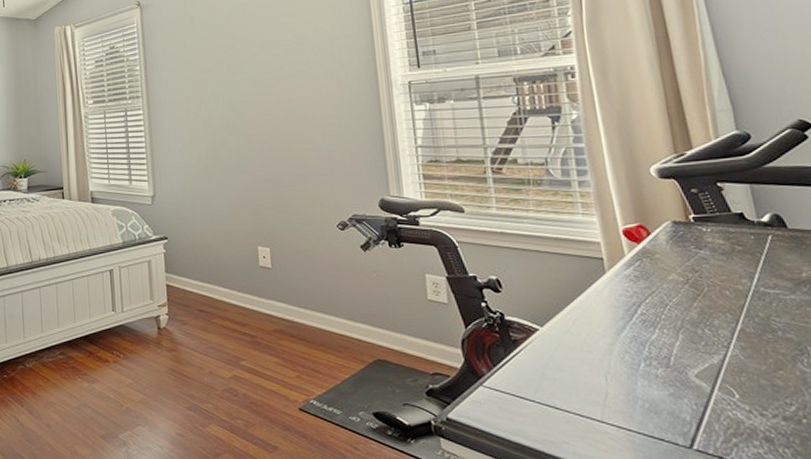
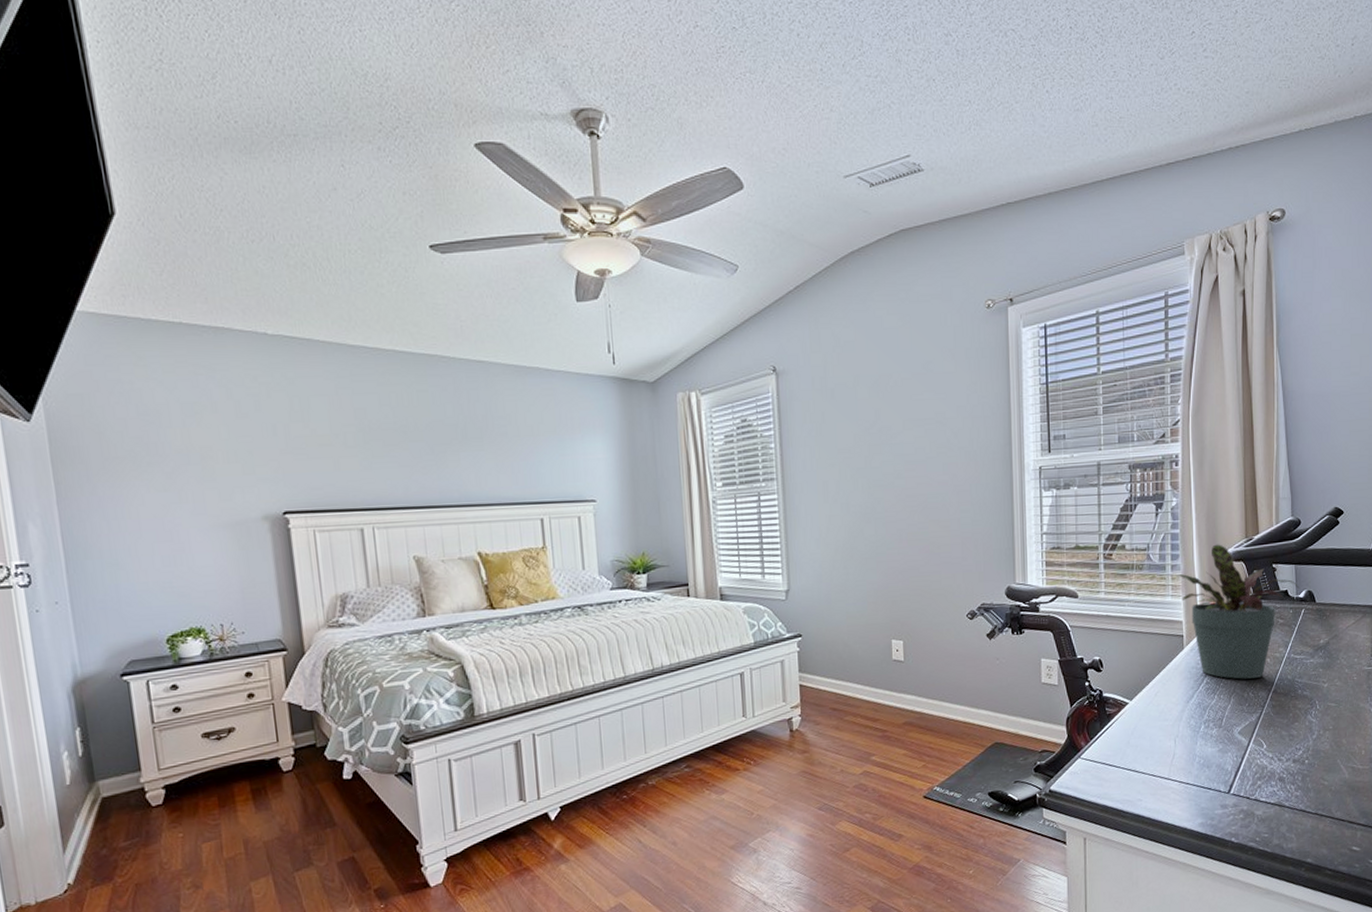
potted plant: none [589,159,762,313] -> present [1179,544,1300,679]

